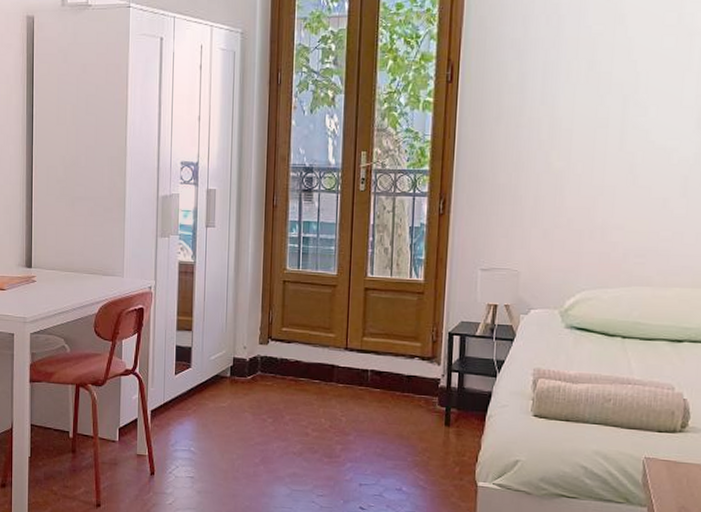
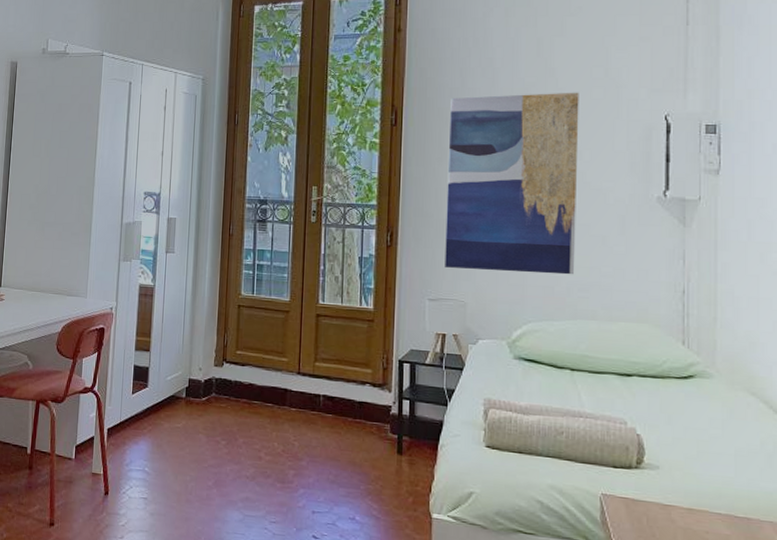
wall art: none [499,41,650,240] -> present [445,92,579,275]

